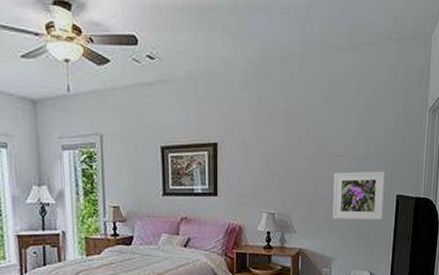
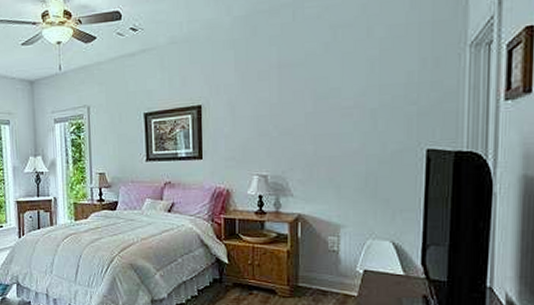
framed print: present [332,171,385,220] -> none [339,122,408,181]

